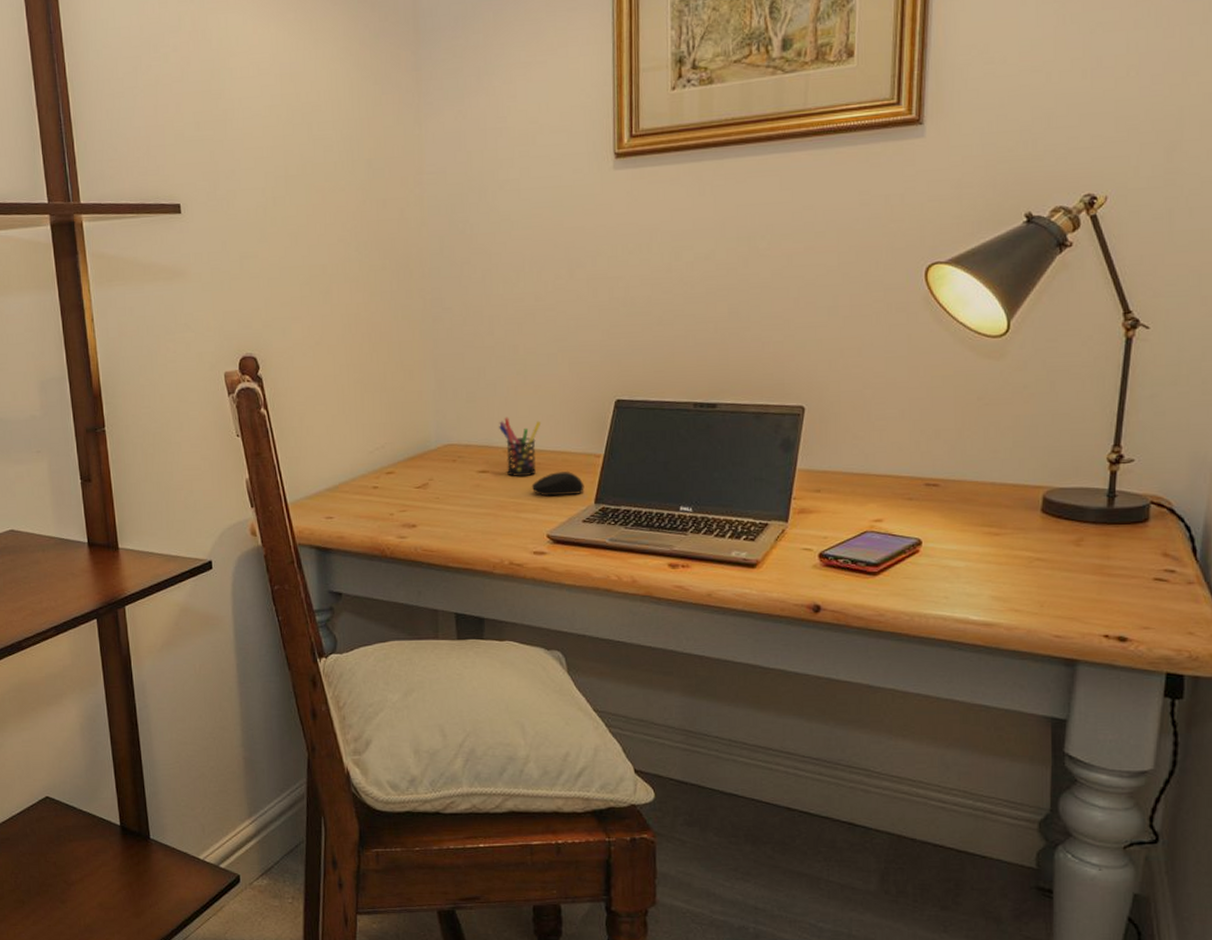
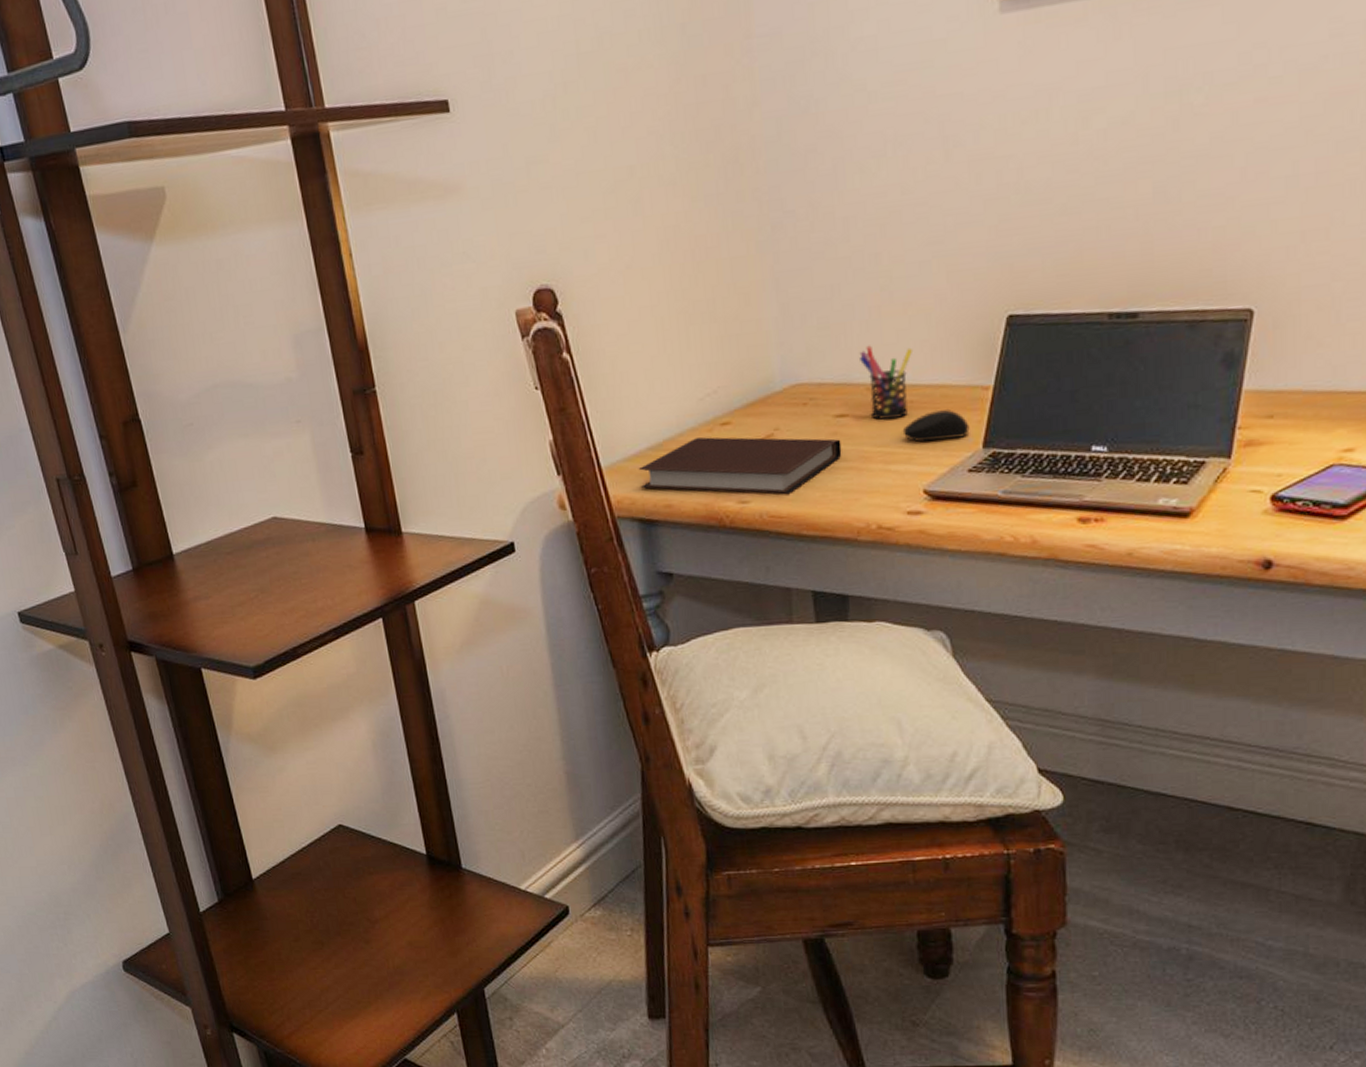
notebook: none [317,483,483,533] -> present [638,437,842,495]

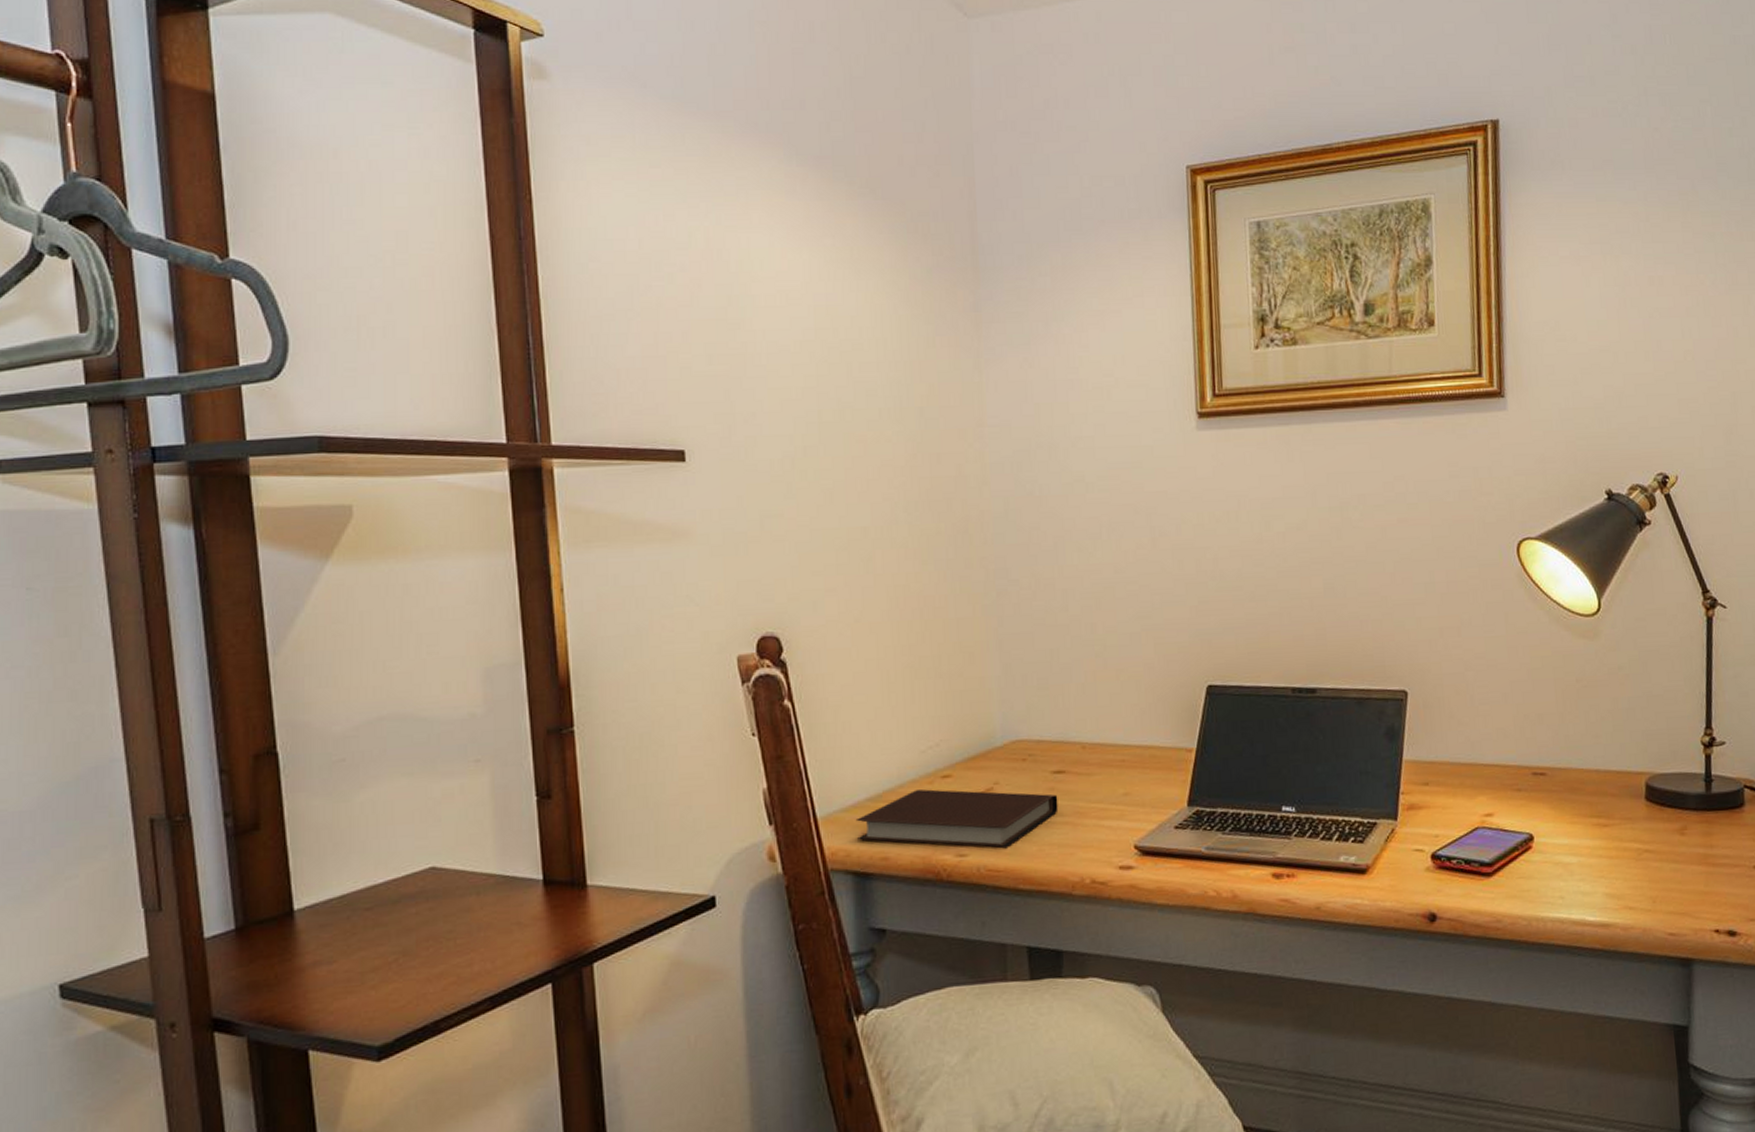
pen holder: present [859,345,914,420] -> none [1076,706,1125,777]
computer mouse: present [902,409,970,443] -> none [1115,769,1176,800]

